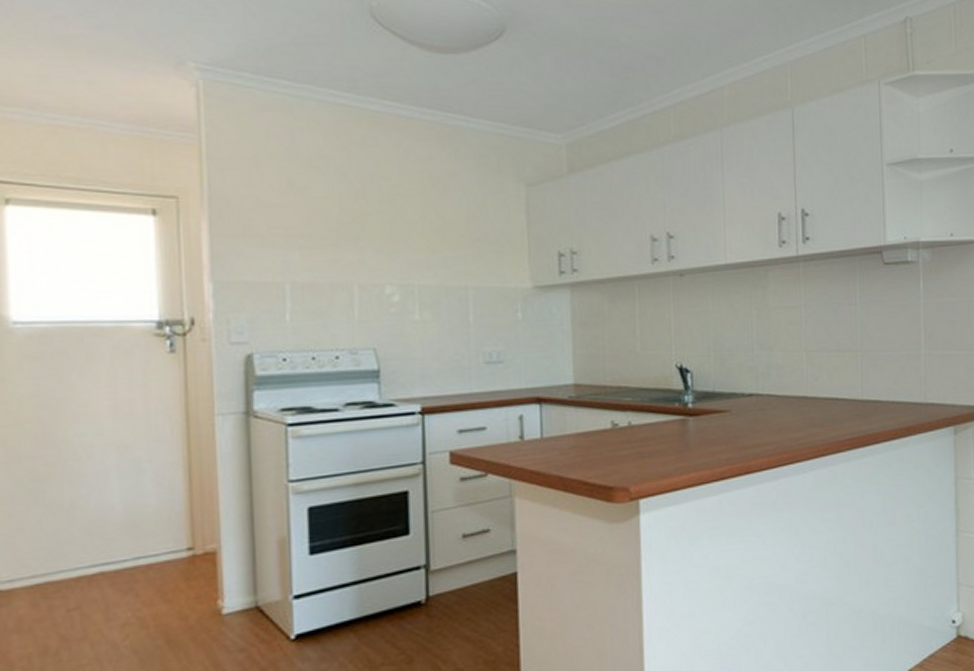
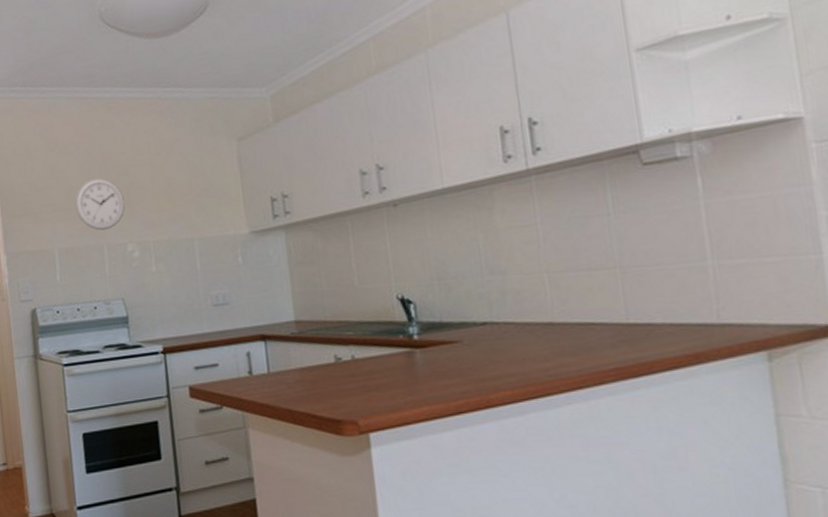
wall clock: none [319,204,385,266] -> present [75,178,125,231]

